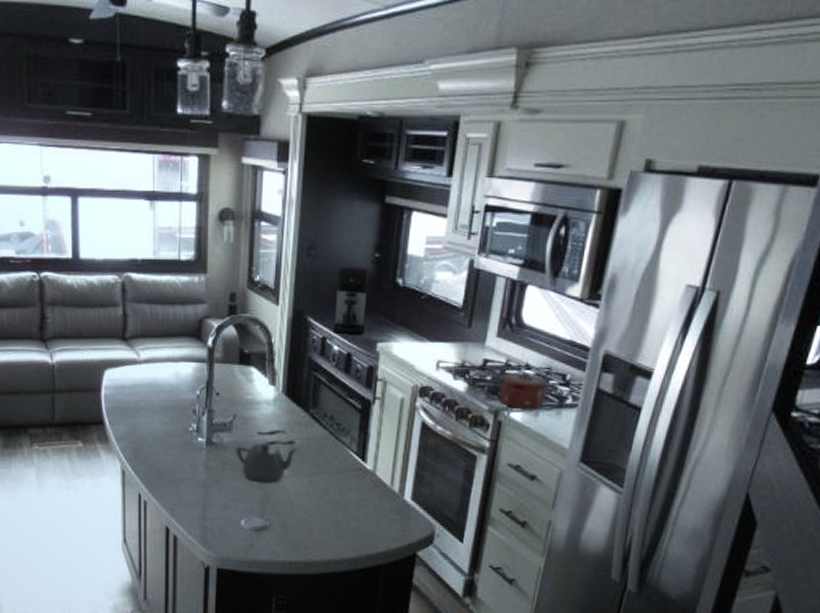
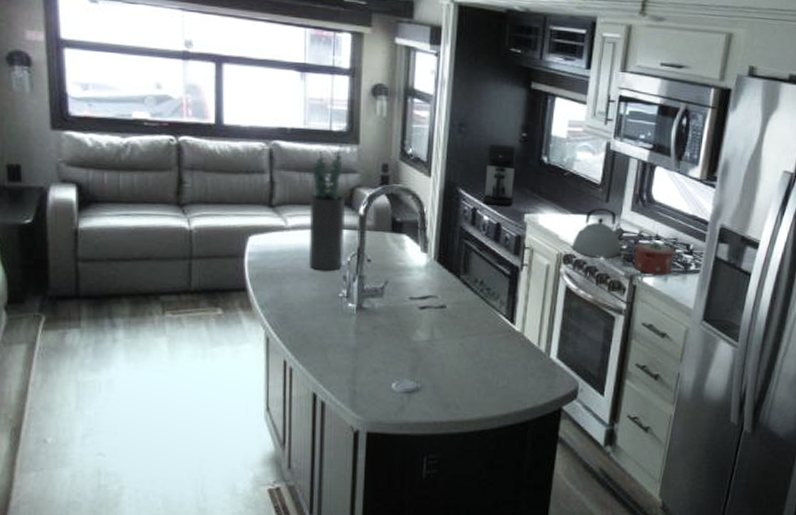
vase: none [160,274,194,405] -> present [308,145,345,272]
teapot: present [236,442,299,483] -> none [387,306,450,346]
kettle: none [428,334,489,391] -> present [571,208,624,259]

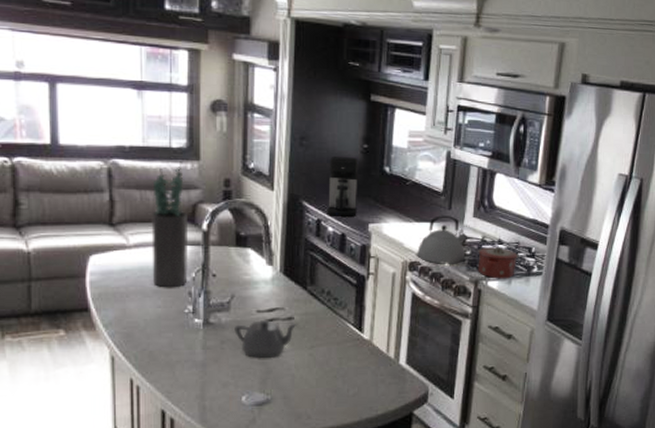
teapot: none [387,306,450,346] -> present [234,319,298,359]

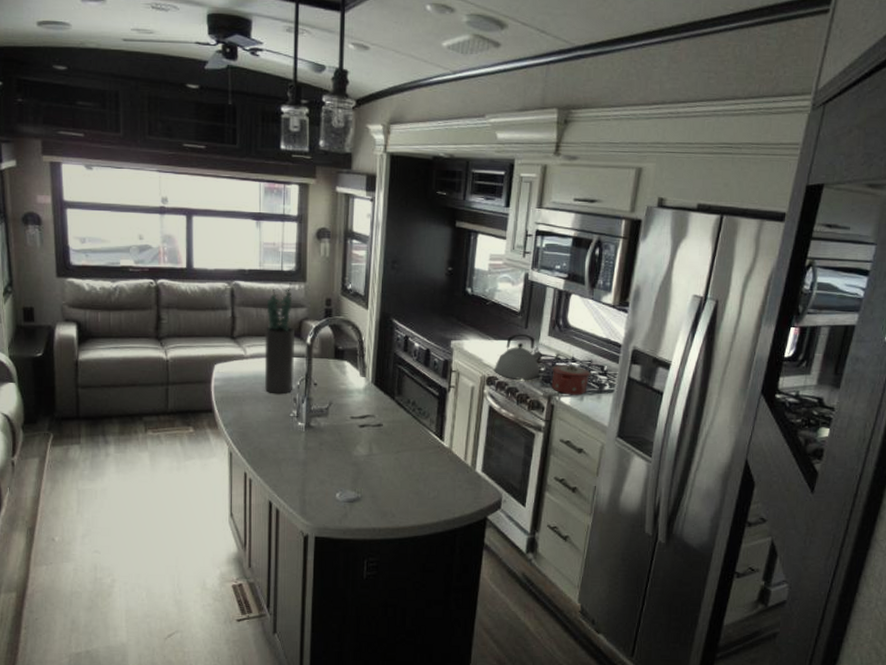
teapot: present [234,319,298,359] -> none [331,425,386,461]
coffee maker: present [327,155,358,217] -> none [414,278,443,334]

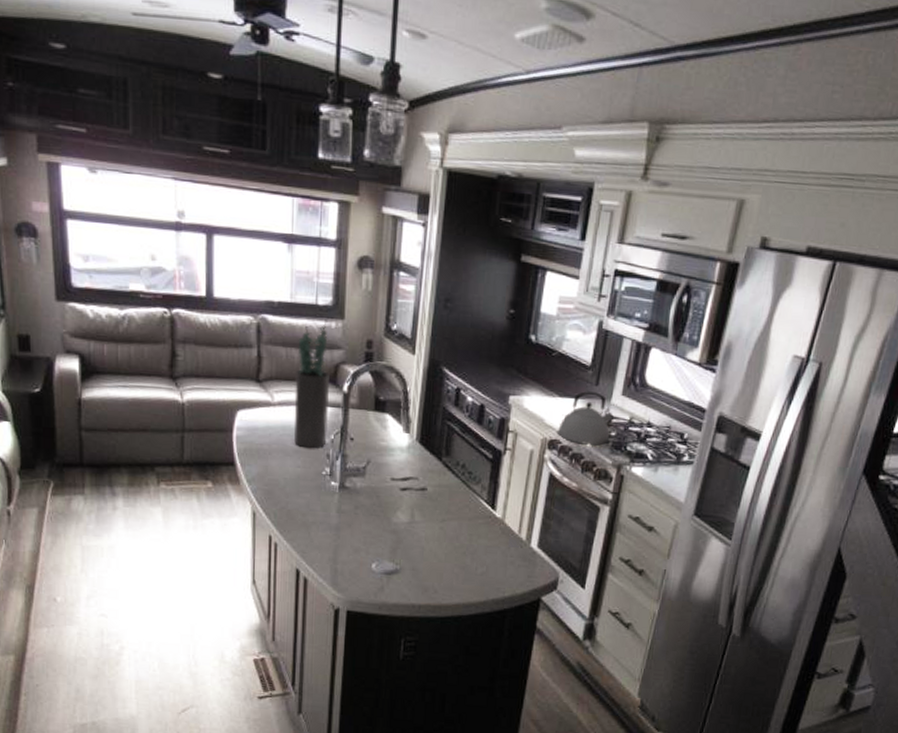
casserole: present [551,364,593,395] -> none [622,429,670,466]

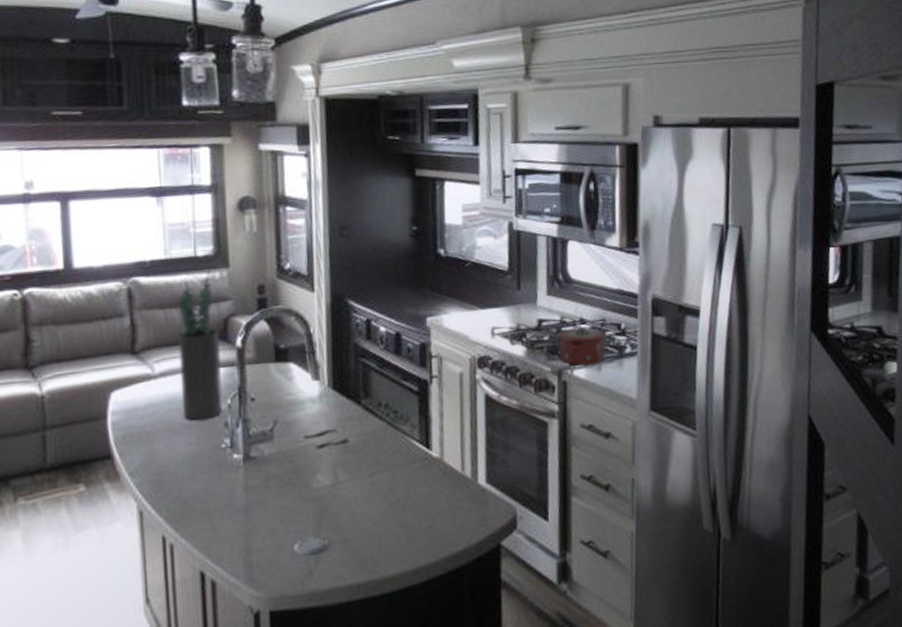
kettle: present [556,391,614,446] -> none [485,297,544,356]
casserole: none [622,429,670,466] -> present [556,327,608,366]

